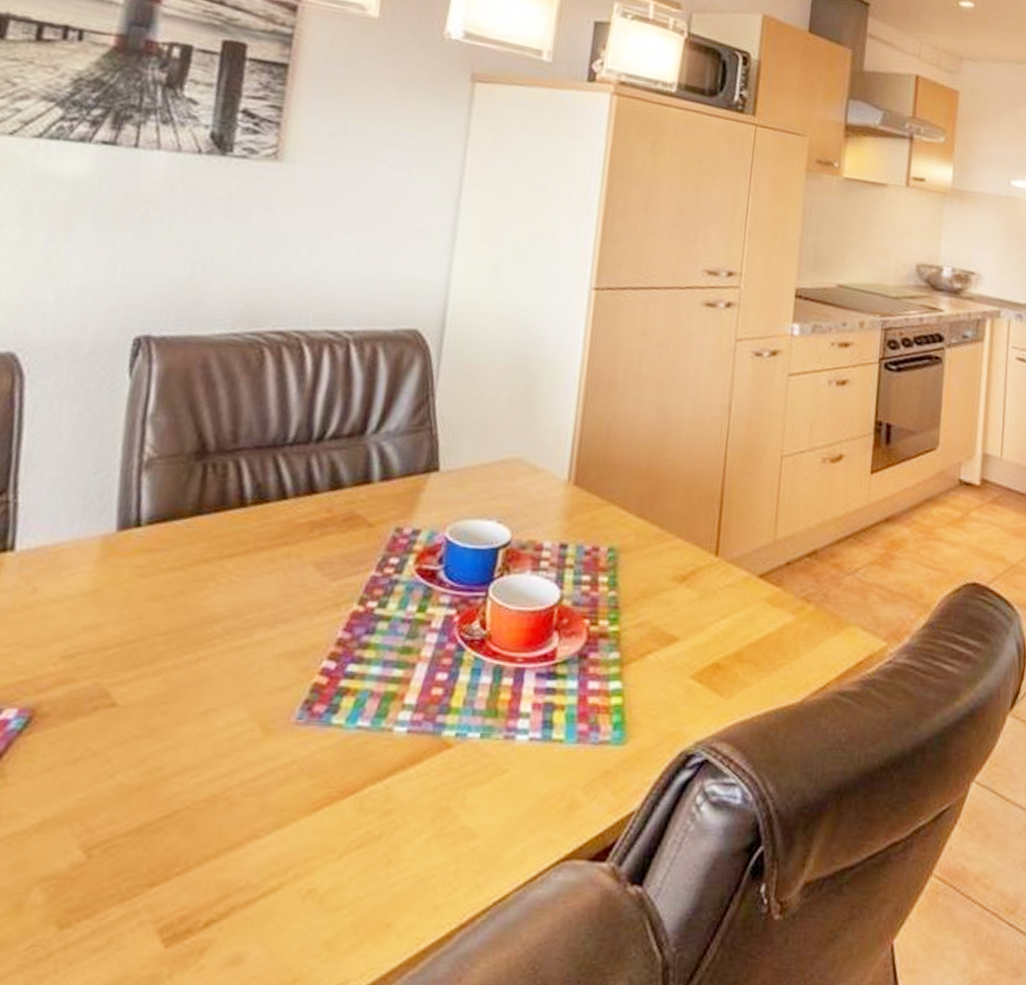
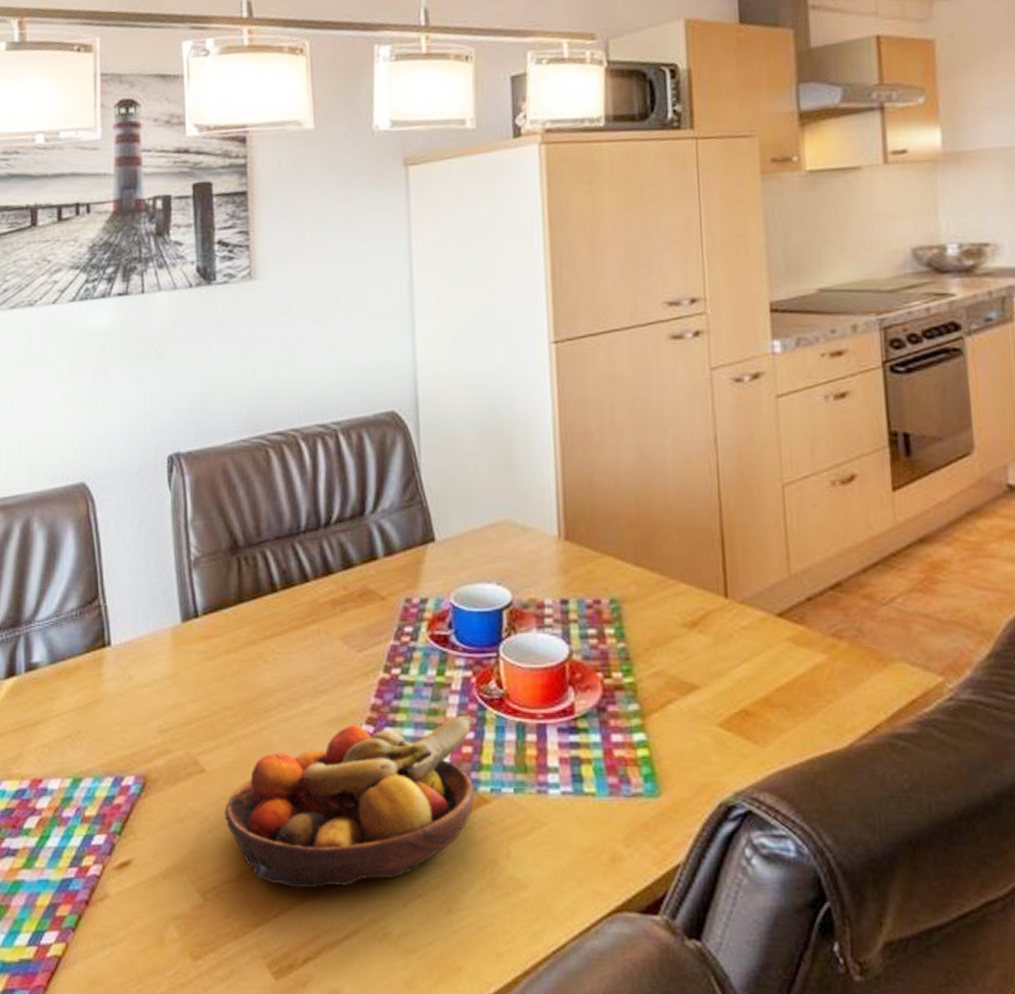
fruit bowl: none [132,655,450,842] -> present [224,715,474,889]

